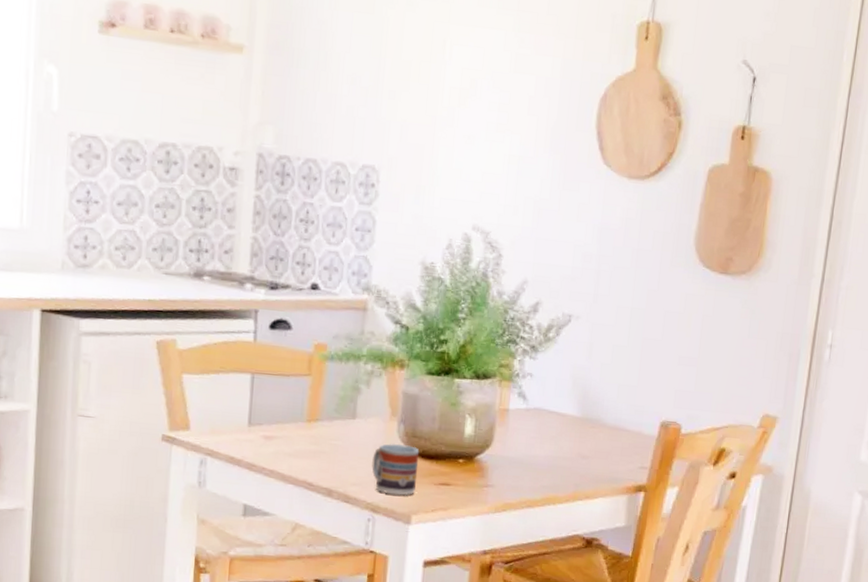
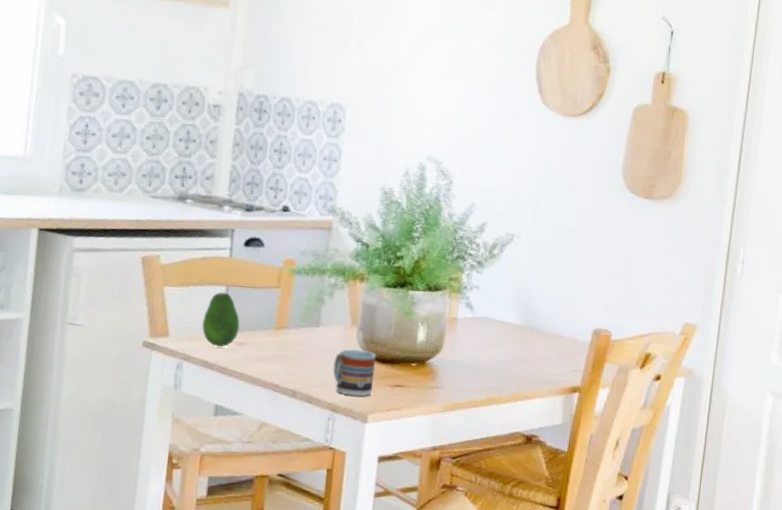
fruit: none [226,380,268,442] -> present [202,292,240,348]

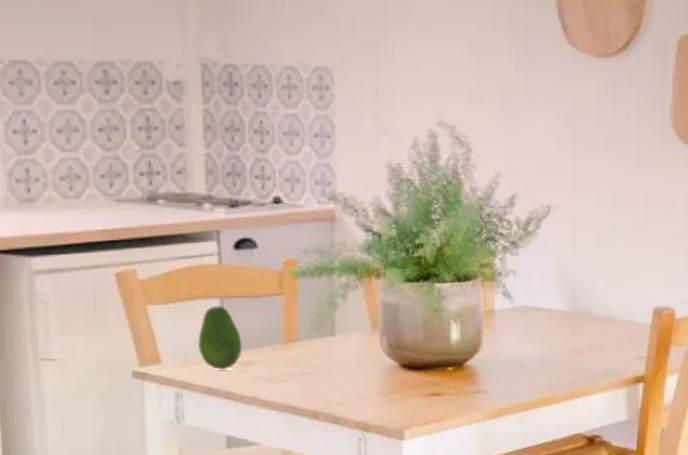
cup: present [333,348,377,397] -> none [357,357,406,411]

